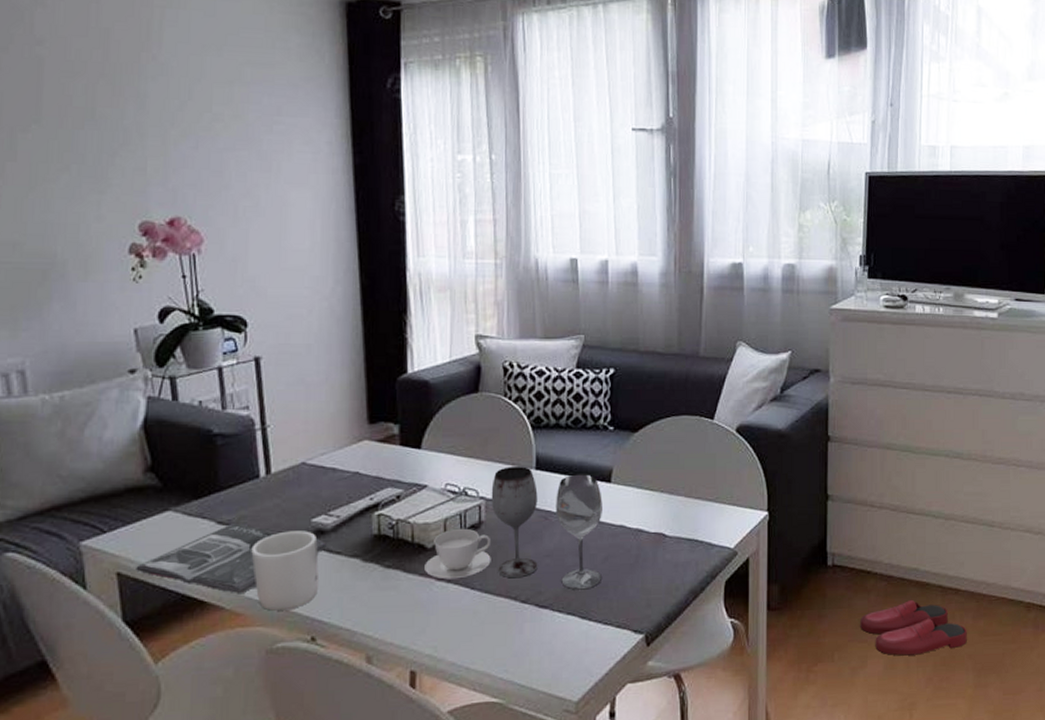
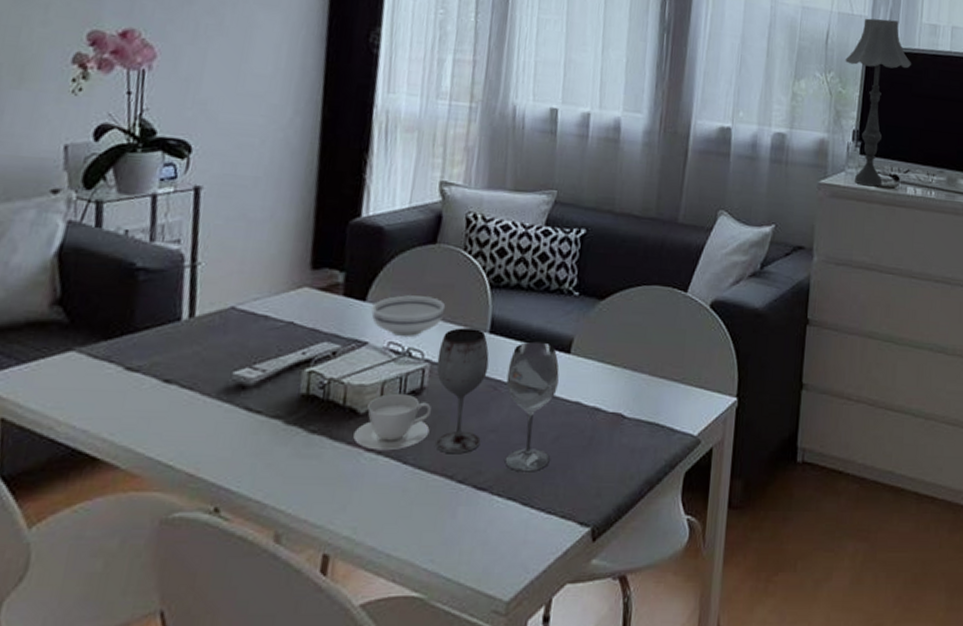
magazine: present [136,523,327,594] -> none [23,370,247,453]
mug: present [251,531,319,611] -> none [158,383,237,475]
bowl: none [427,441,493,477] -> present [371,295,446,336]
table lamp: none [848,145,912,308] -> present [845,18,911,187]
slippers: present [860,599,967,656] -> none [827,506,942,569]

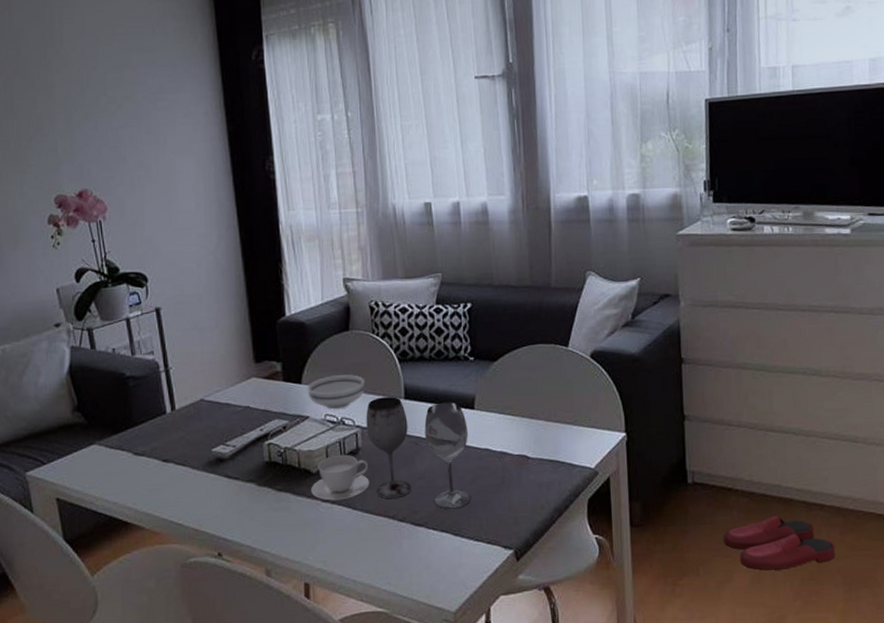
slippers: none [827,506,942,569] -> present [724,515,835,570]
table lamp: present [845,18,911,187] -> none [688,70,754,231]

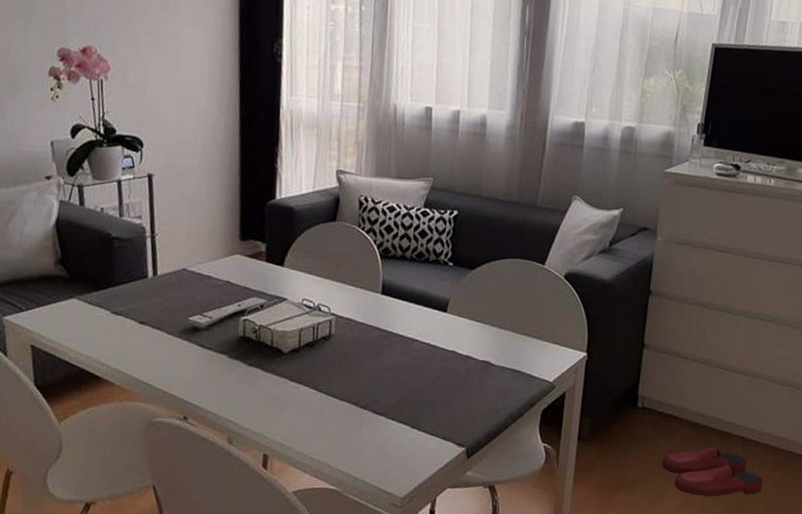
bowl: present [307,374,366,409] -> none [288,262,346,295]
teacup: present [311,454,370,501] -> none [280,338,339,382]
wineglass: present [366,397,471,509] -> none [340,289,438,404]

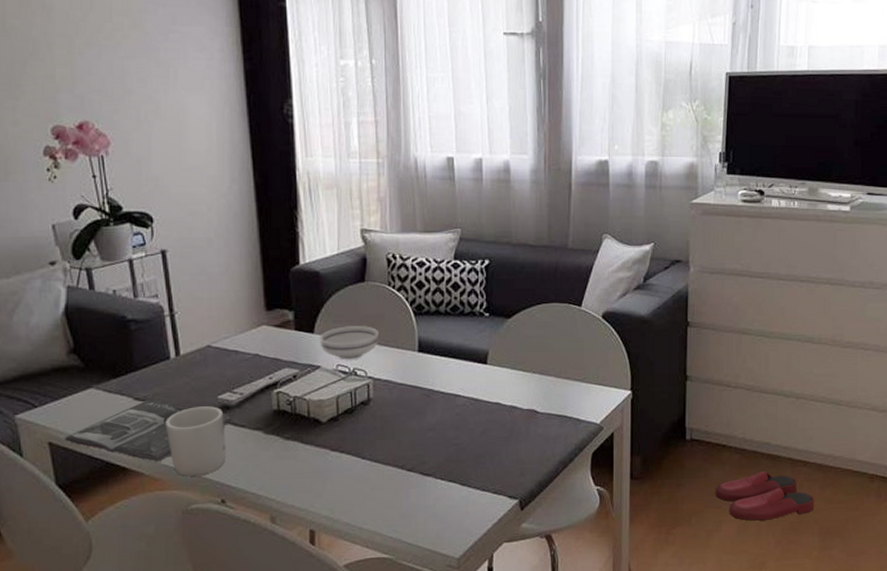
magazine: none [46,314,200,374] -> present [65,400,232,462]
mug: none [138,325,193,392] -> present [165,406,226,477]
bowl: none [288,262,346,295] -> present [320,326,379,359]

